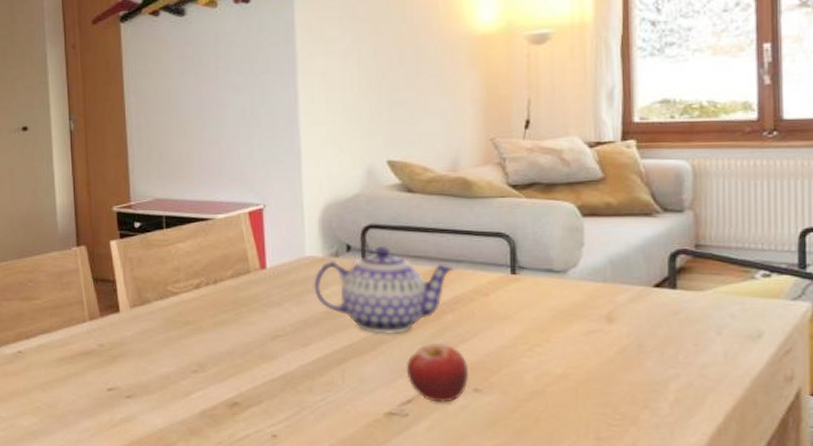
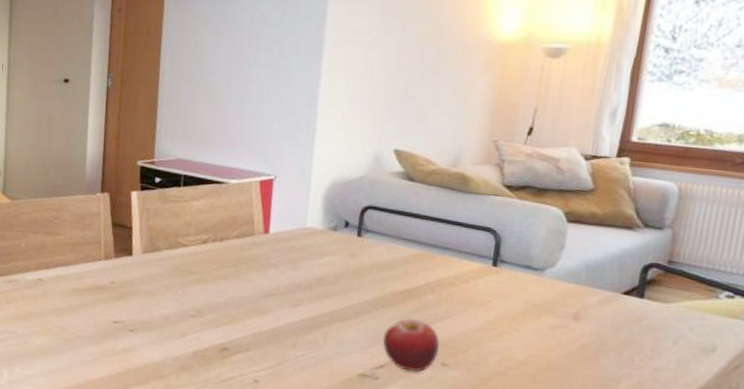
teapot: present [314,247,456,334] -> none [309,226,443,307]

